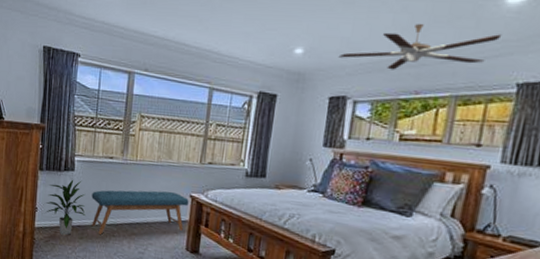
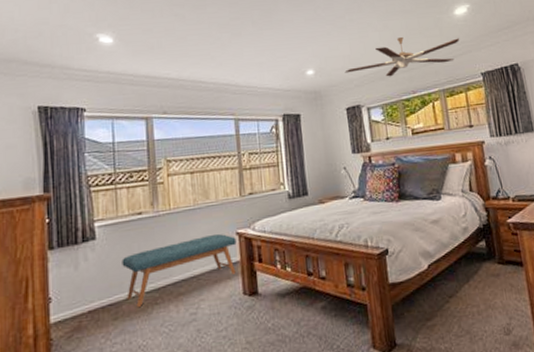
indoor plant: present [45,179,86,235] -> none [61,248,117,323]

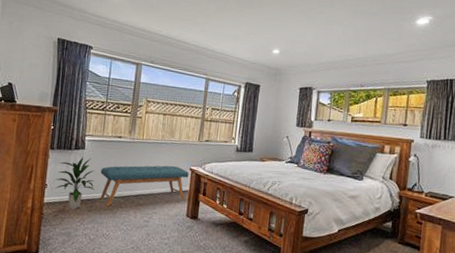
indoor plant: none [61,248,117,323] -> present [55,157,95,209]
ceiling fan: present [345,36,460,77] -> none [305,35,416,69]

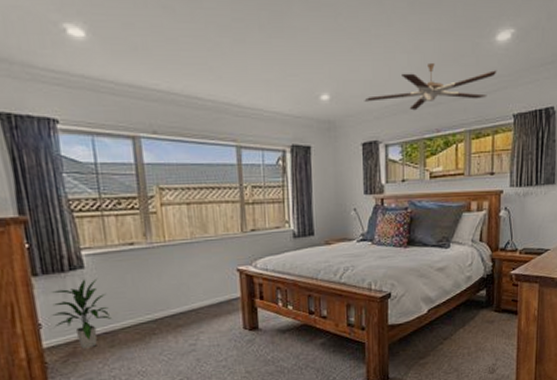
bench: present [100,165,189,206] -> none [114,269,237,336]
ceiling fan: none [305,35,416,69] -> present [364,62,497,111]

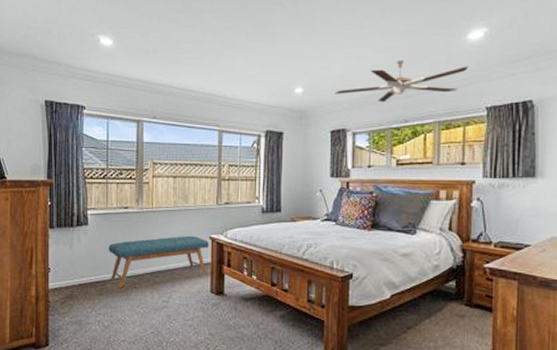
indoor plant: present [50,278,112,349] -> none [58,234,103,294]
bench: none [114,269,237,336] -> present [108,235,209,288]

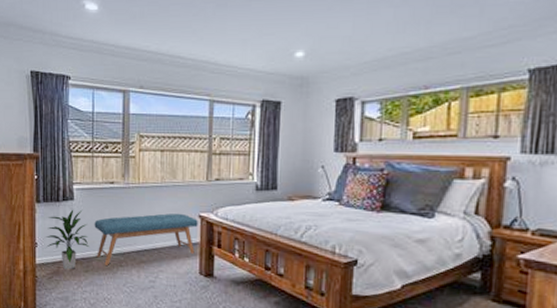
indoor plant: none [58,234,103,294] -> present [45,209,89,270]
ceiling fan: present [334,59,469,103] -> none [341,15,508,66]

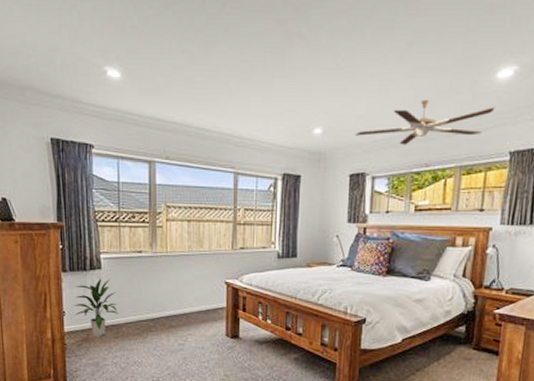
bench: present [94,213,198,265] -> none [123,280,224,331]
ceiling fan: none [341,15,508,66] -> present [355,99,495,145]

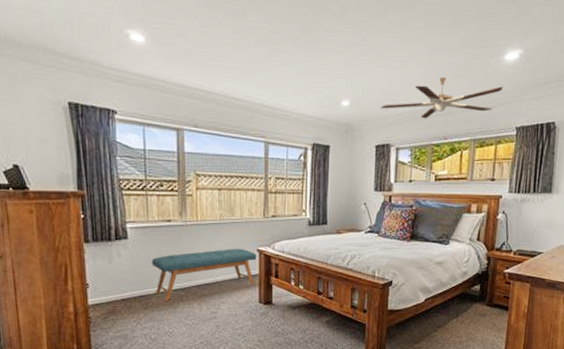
indoor plant: present [73,278,118,337] -> none [97,248,147,309]
bench: none [123,280,224,331] -> present [151,248,257,301]

